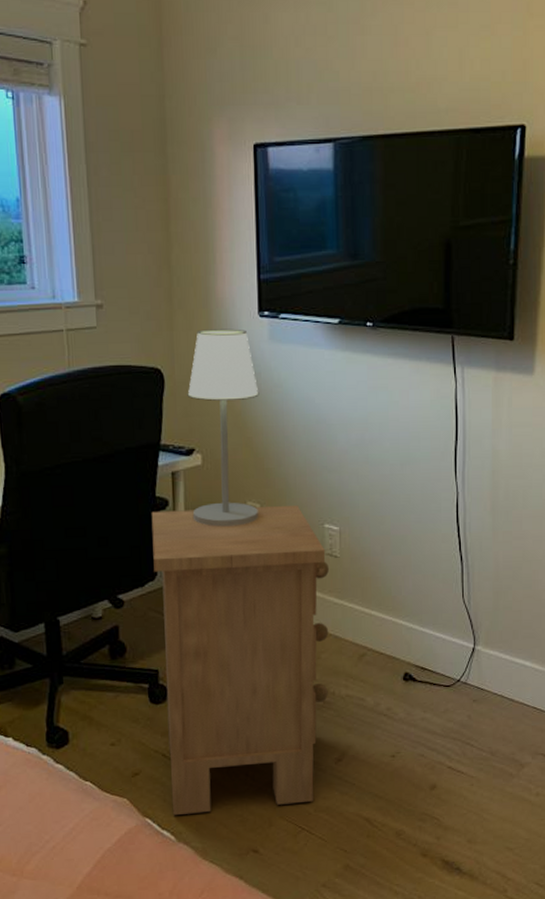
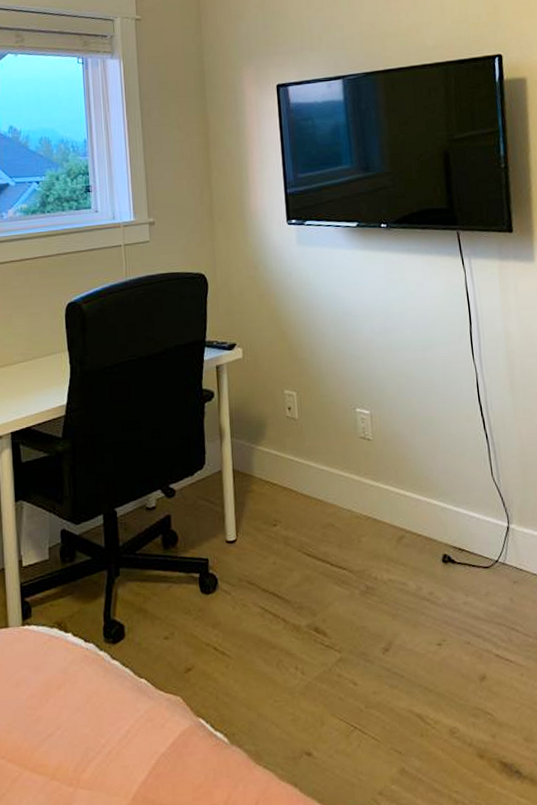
nightstand: present [151,504,329,815] -> none [198,391,371,714]
table lamp: present [187,328,259,527] -> none [228,236,295,416]

